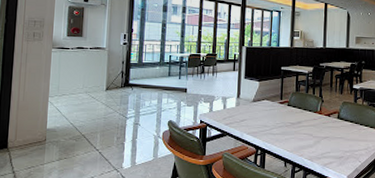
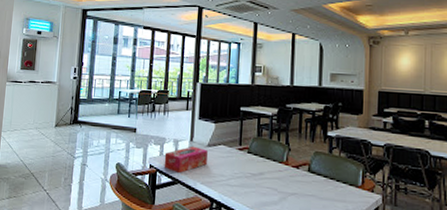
tissue box: none [213,102,253,126] -> present [164,146,208,173]

